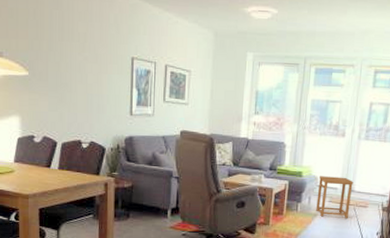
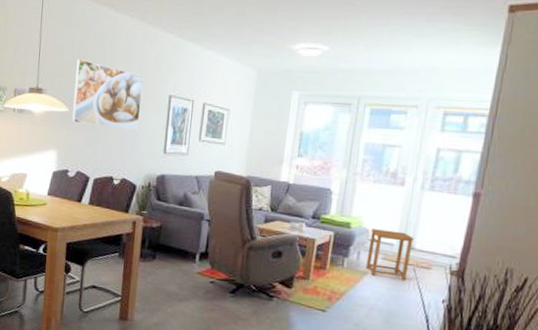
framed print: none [32,19,104,94] -> present [72,59,144,131]

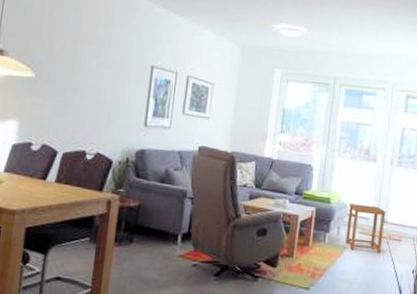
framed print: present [72,59,144,131] -> none [39,20,124,102]

